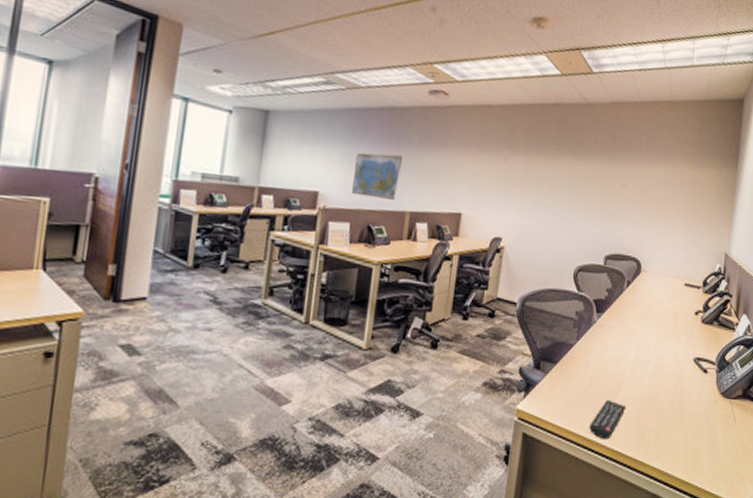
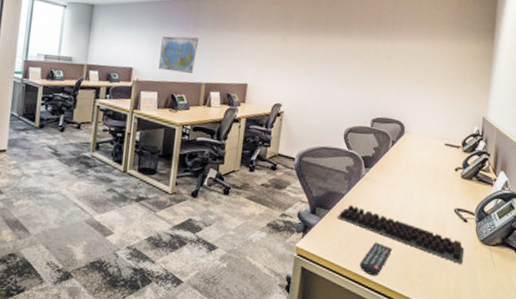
computer keyboard: none [564,357,704,421] -> present [336,205,465,264]

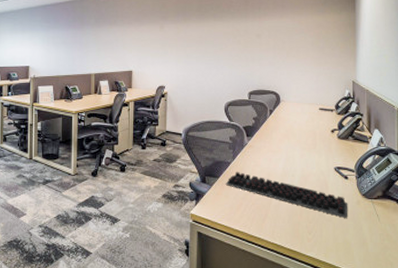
world map: present [159,36,199,73] -> none [52,34,85,66]
remote control: present [359,242,393,276] -> none [251,204,281,235]

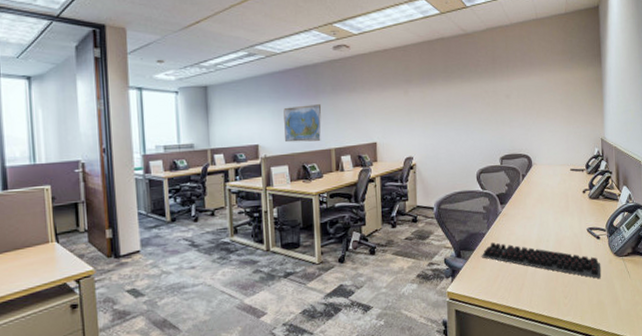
world map: none [52,34,85,66] -> present [283,104,322,143]

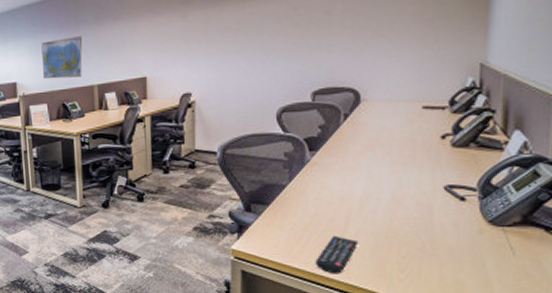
computer keyboard: present [481,242,601,279] -> none [278,197,464,252]
remote control: none [508,272,537,305] -> present [315,235,359,274]

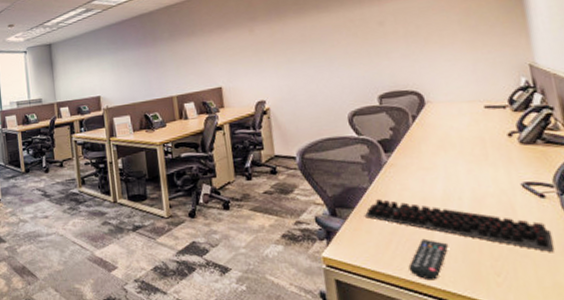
world map: present [41,36,83,80] -> none [122,52,162,93]
computer keyboard: none [278,197,464,252] -> present [364,199,554,252]

